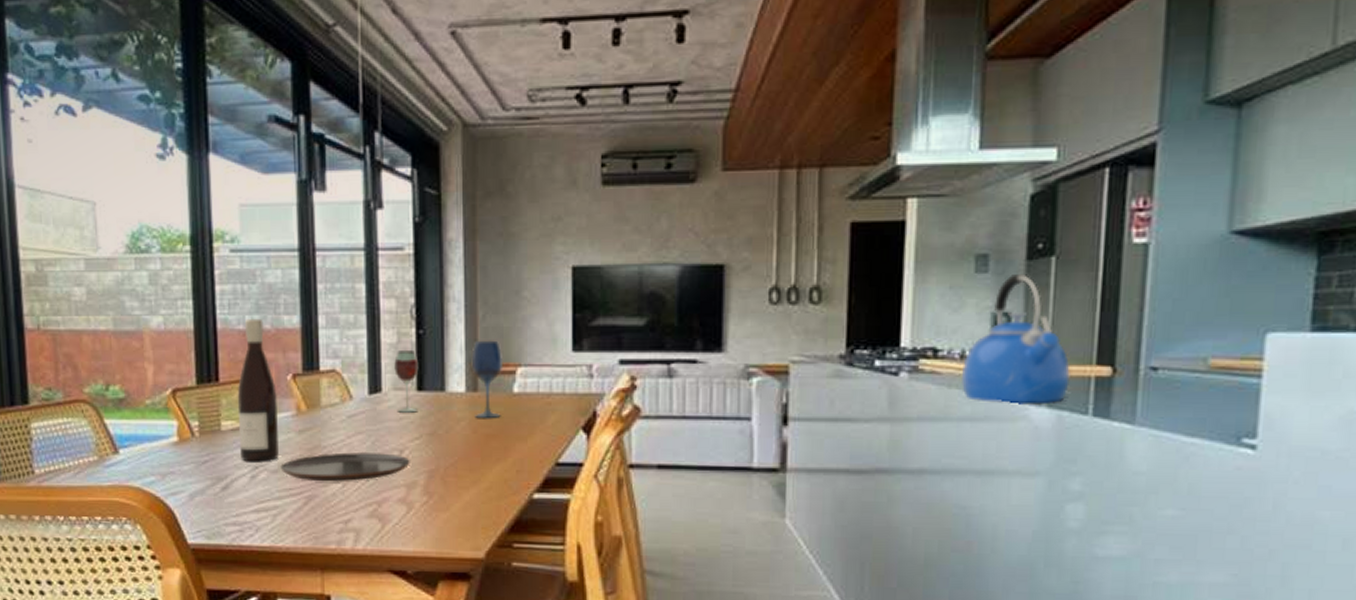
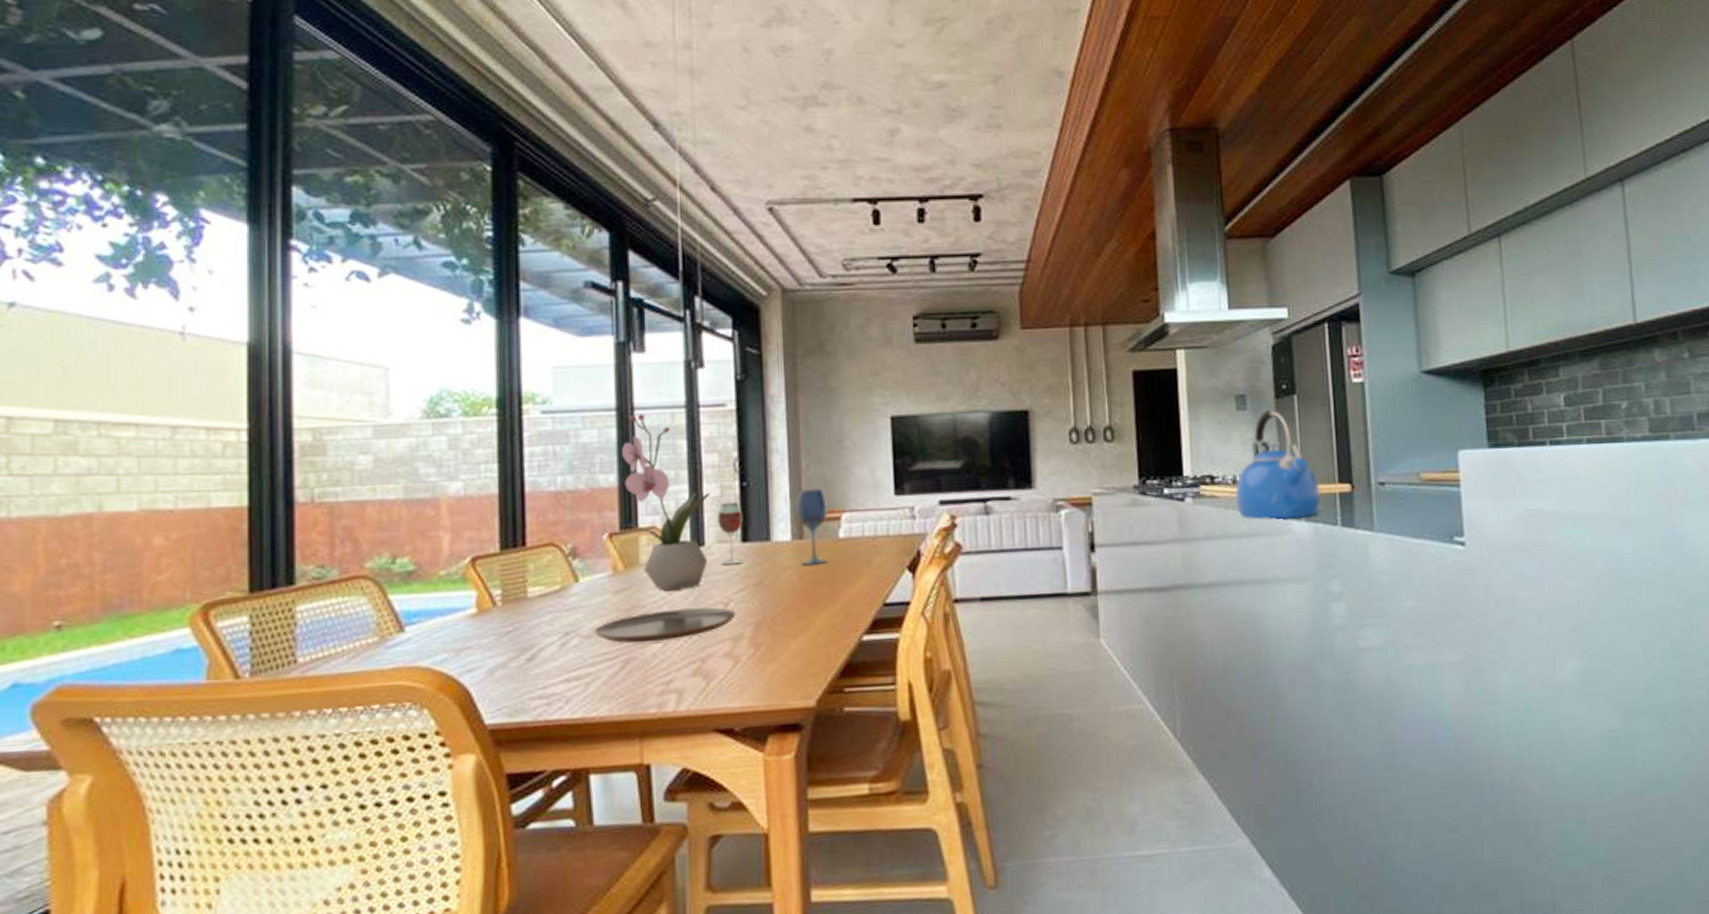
bottle: present [237,318,280,461] -> none [546,479,594,628]
flower arrangement: none [303,255,388,434] -> present [621,414,711,591]

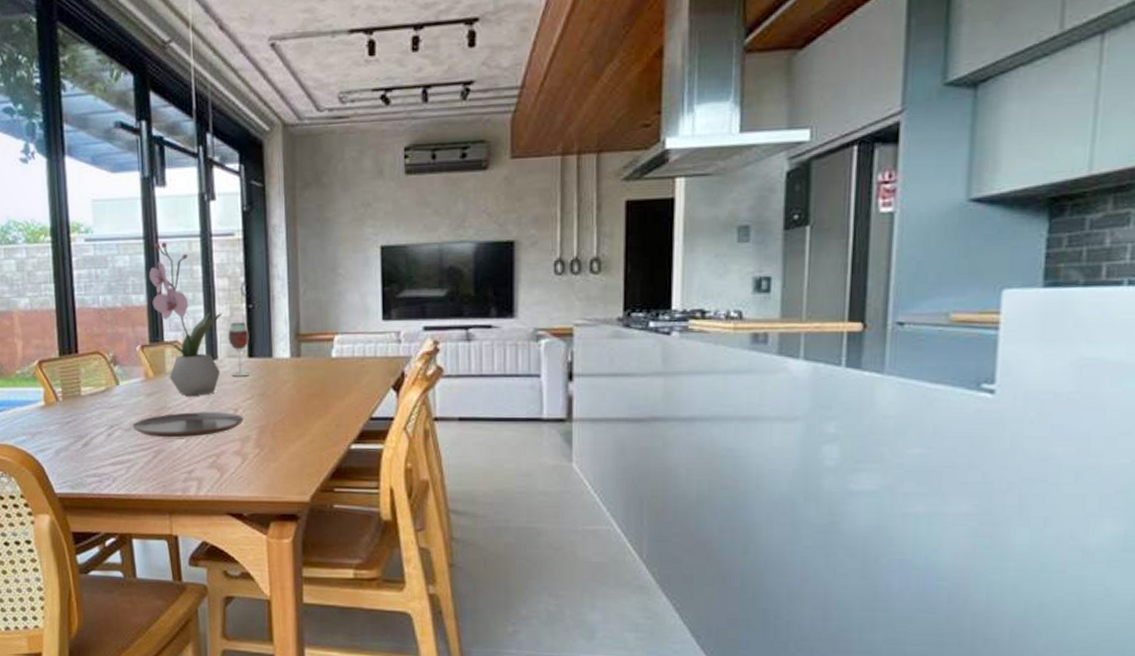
wineglass: present [796,488,829,566] -> none [294,312,323,381]
kettle: present [1235,410,1321,521] -> none [727,243,825,358]

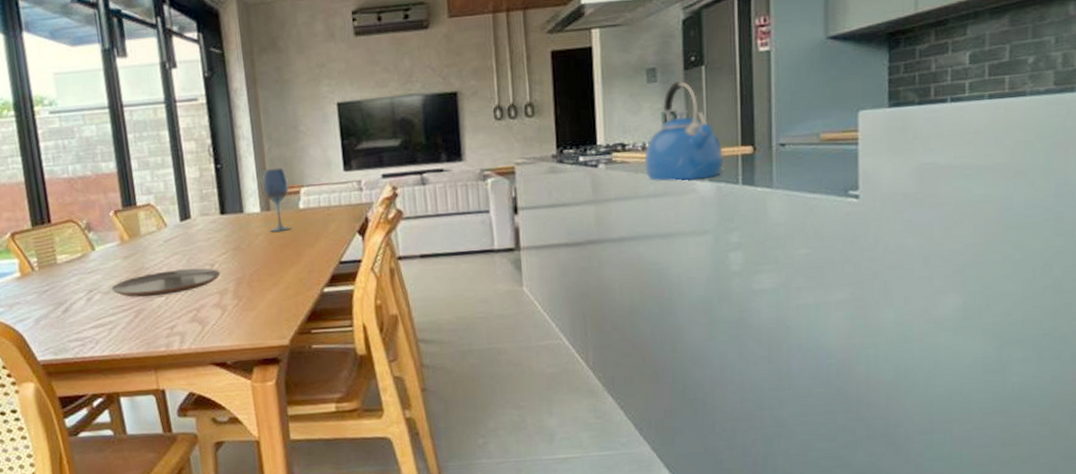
flower arrangement: present [148,242,222,396] -> none [116,110,194,256]
wineglass: present [228,323,249,377] -> none [199,182,223,234]
wineglass: none [294,312,323,381] -> present [262,167,291,233]
kettle: none [727,243,825,358] -> present [644,81,724,182]

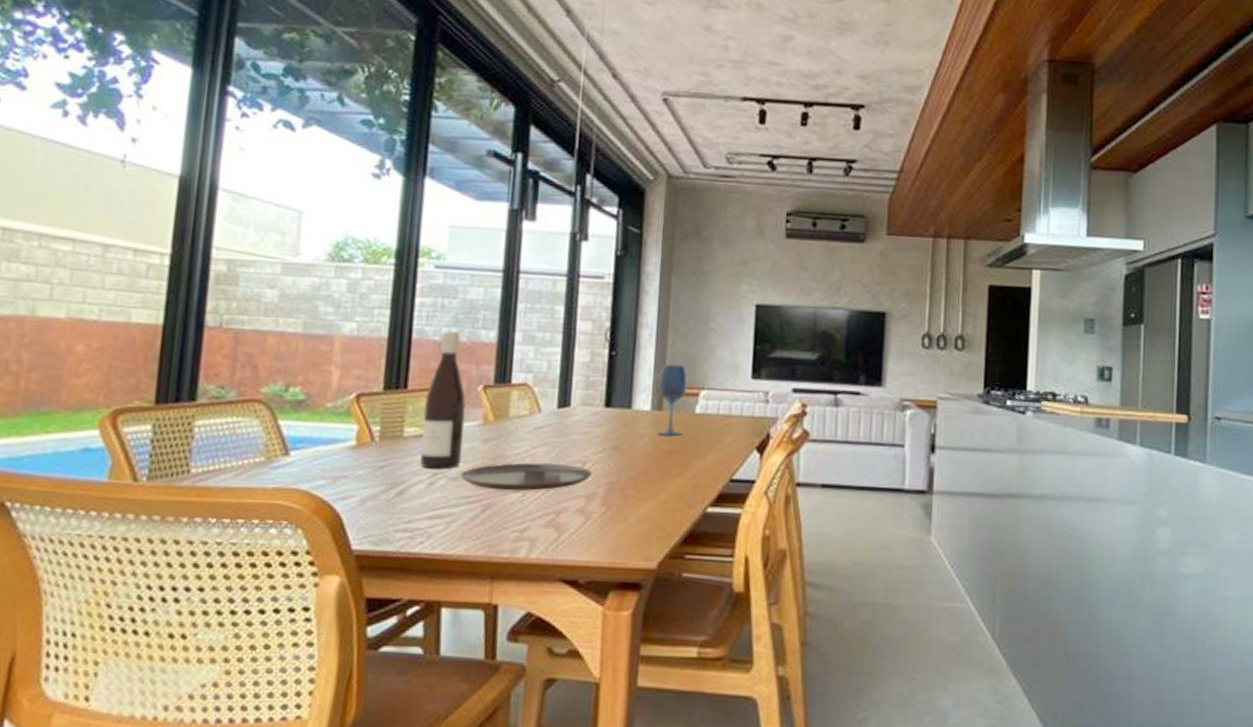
bottle: none [68,167,110,287] -> present [420,330,467,468]
kettle: present [644,81,724,182] -> none [1075,337,1157,443]

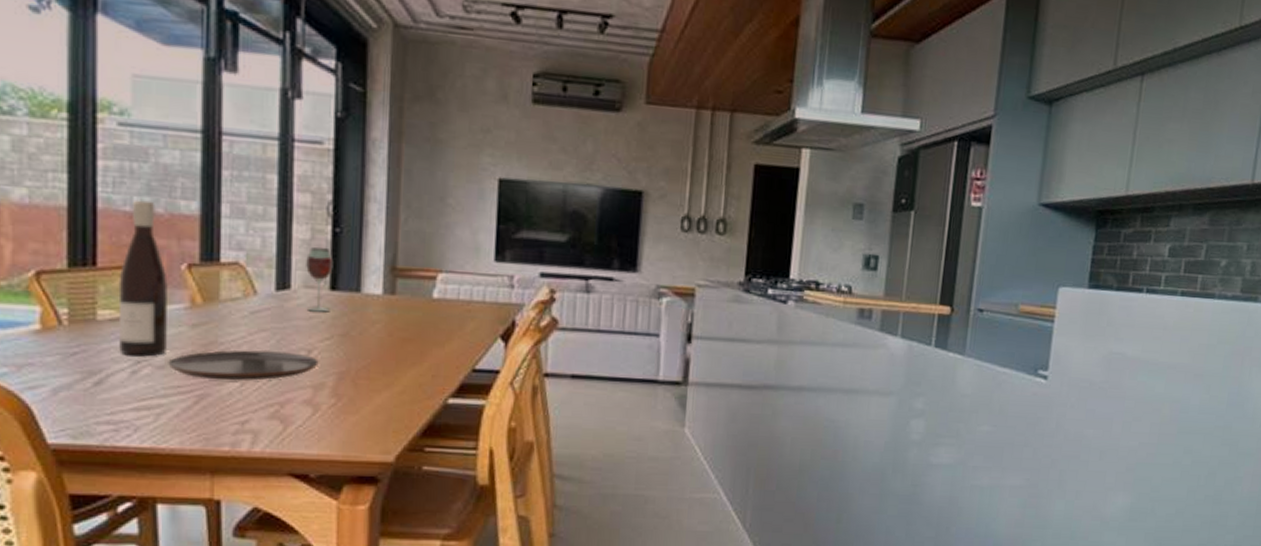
wineglass: none [584,369,609,427] -> present [306,247,334,312]
wineglass: present [657,364,688,437] -> none [390,243,424,323]

